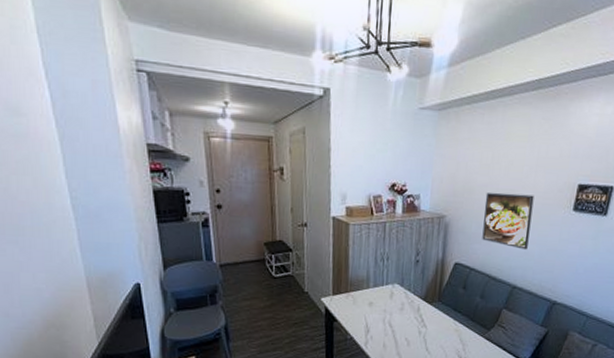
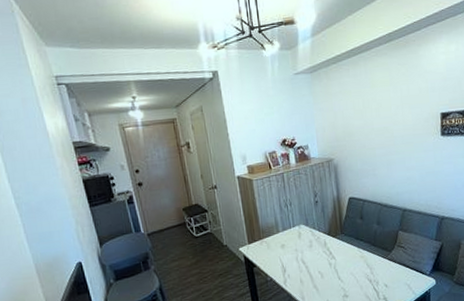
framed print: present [482,192,535,250] -> none [364,128,409,177]

